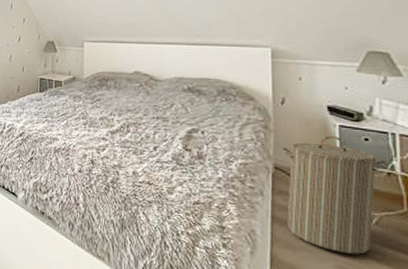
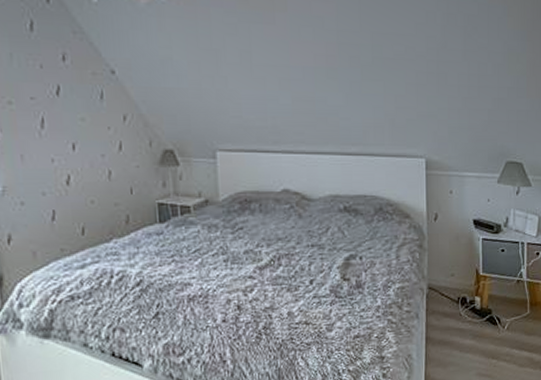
laundry hamper: present [281,135,388,255] -> none [434,249,518,361]

